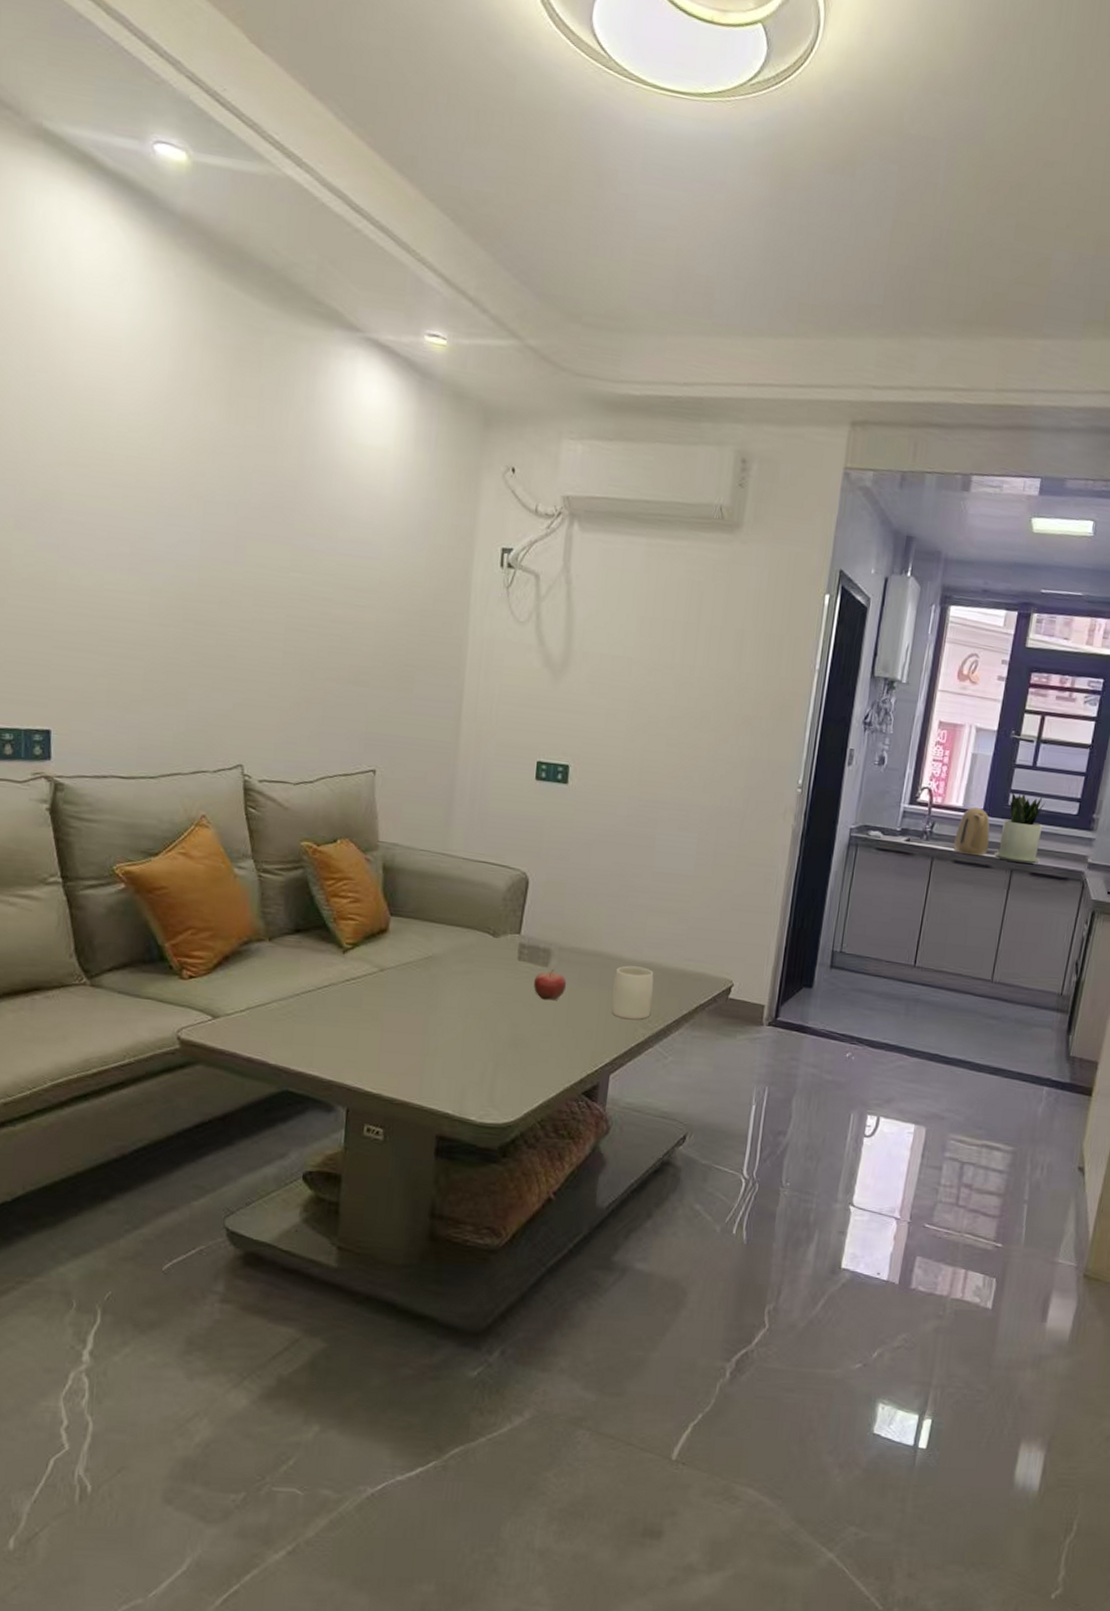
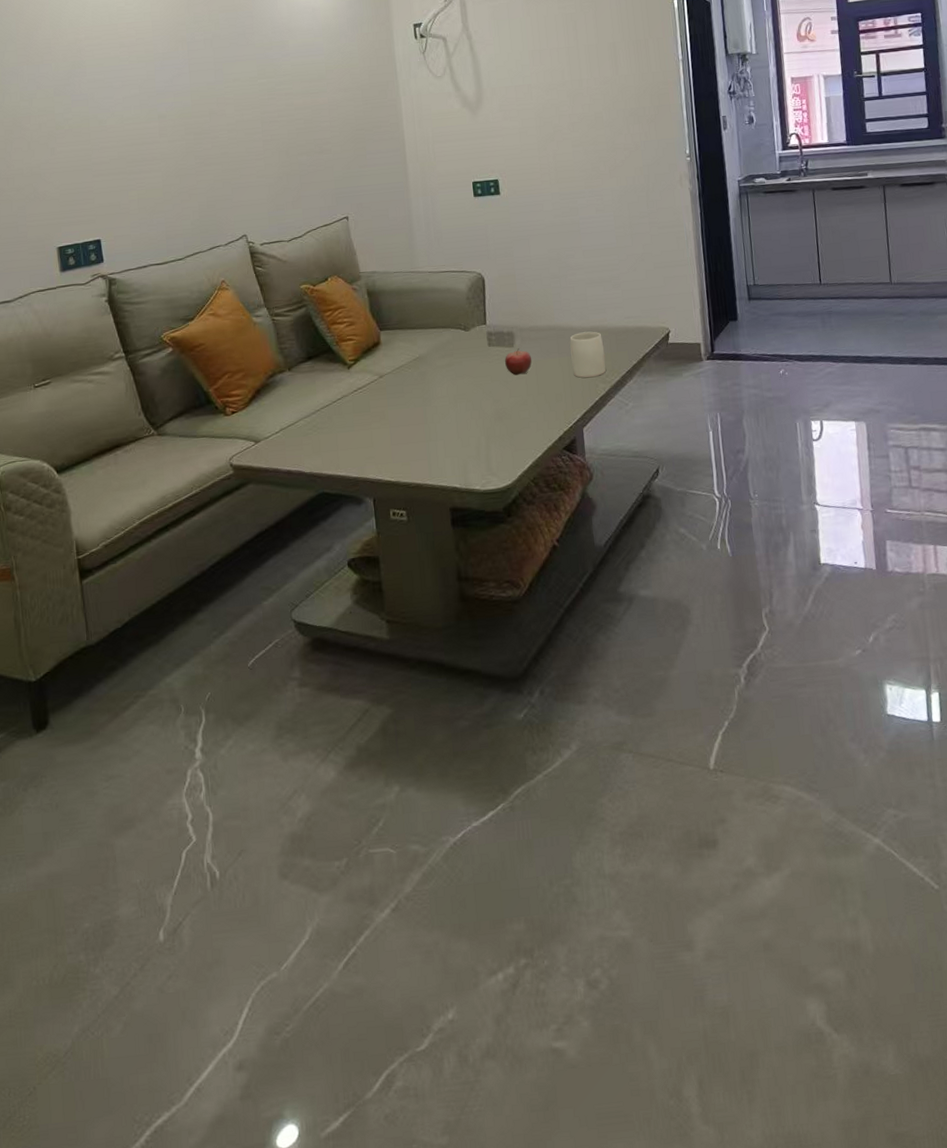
kettle: present [953,807,990,856] -> none [828,140,859,181]
planter: present [993,793,1046,864] -> none [864,118,907,179]

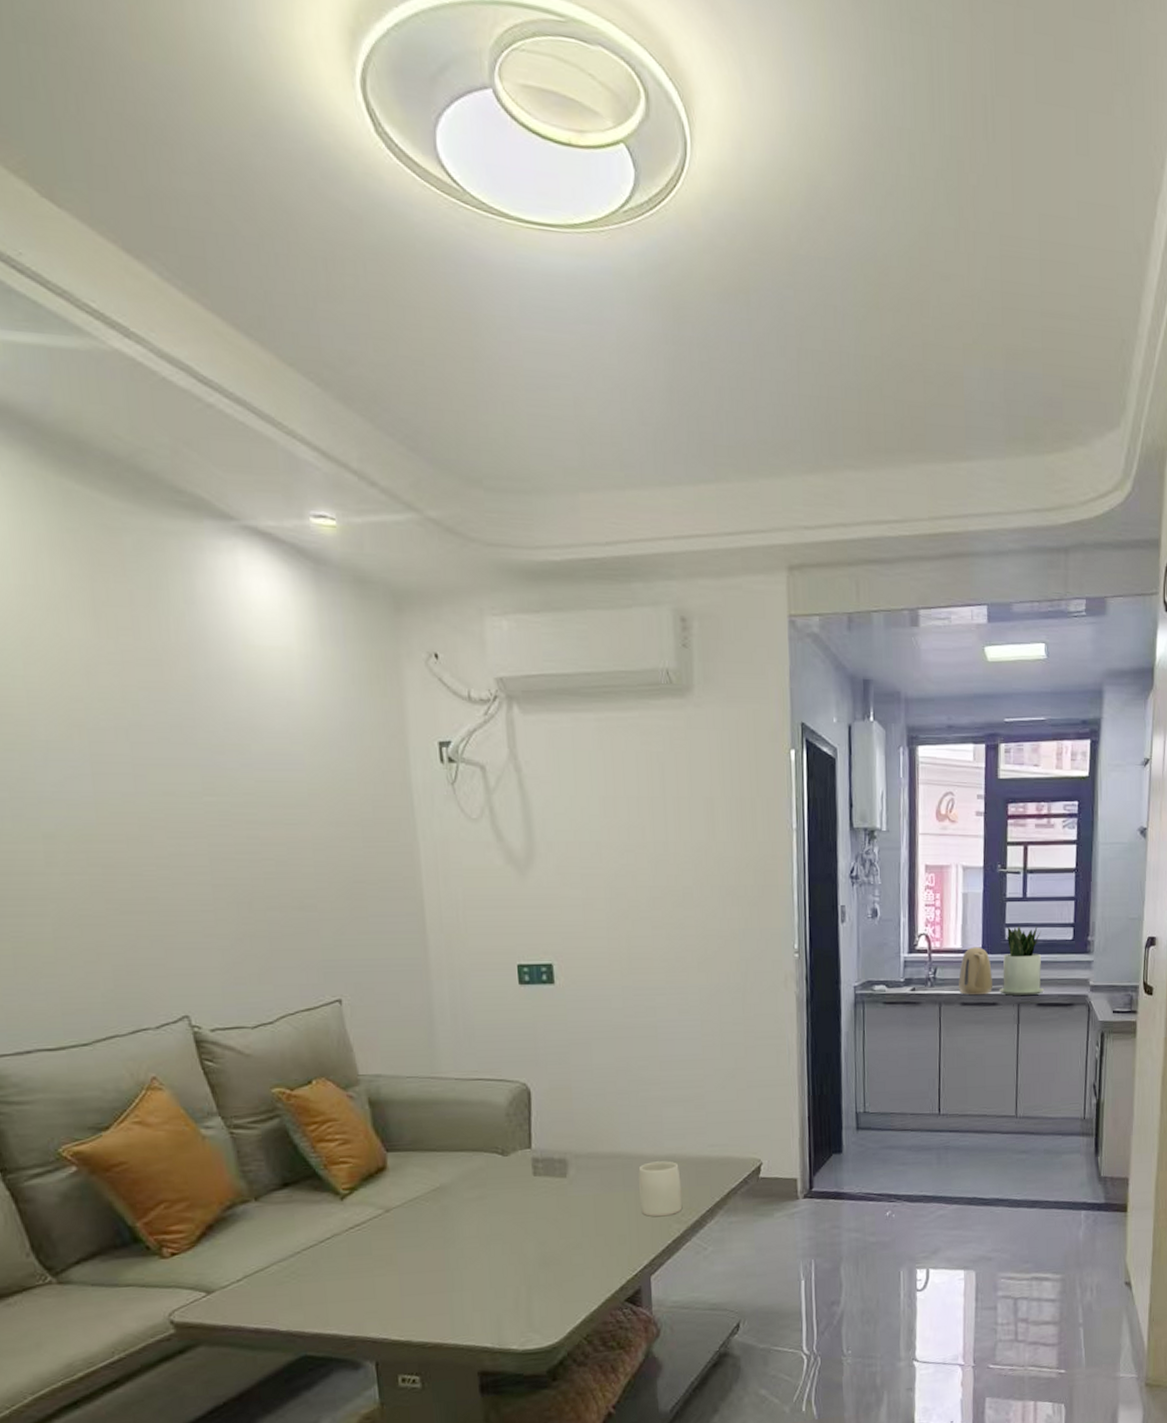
fruit: present [505,348,532,375] -> none [555,1179,590,1212]
kettle: none [828,140,859,181] -> present [959,947,992,995]
planter: none [864,118,907,179] -> present [998,925,1045,996]

